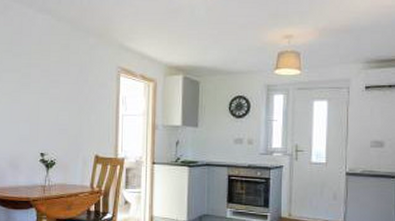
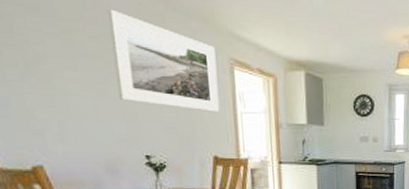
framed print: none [28,32,106,116] -> present [108,9,220,113]

